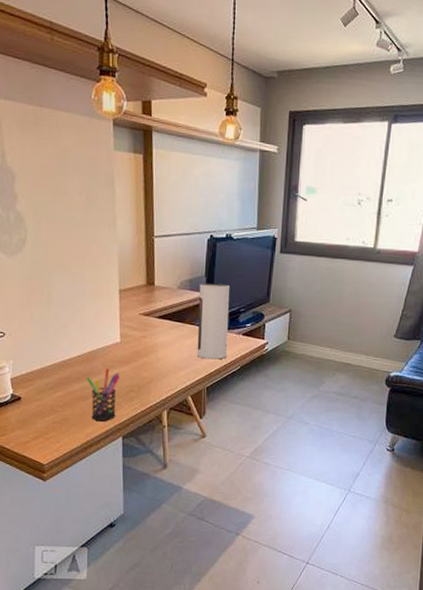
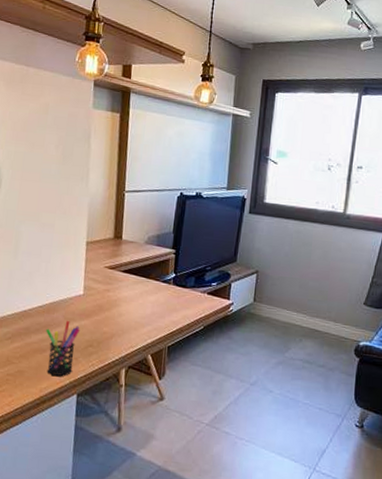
speaker: present [197,283,229,360] -> none [160,239,197,318]

